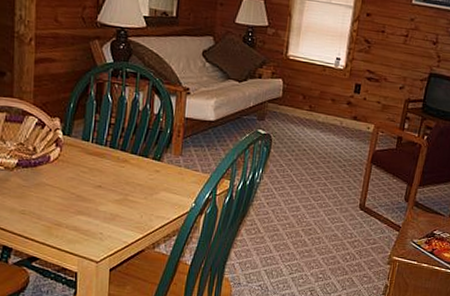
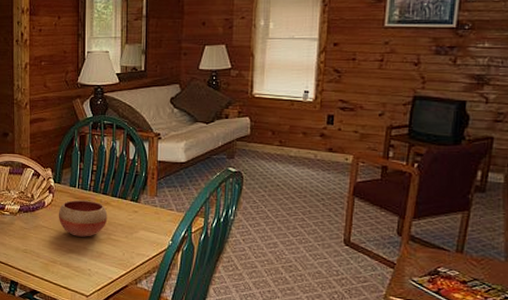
bowl: none [66,155,126,197] -> present [58,199,108,237]

